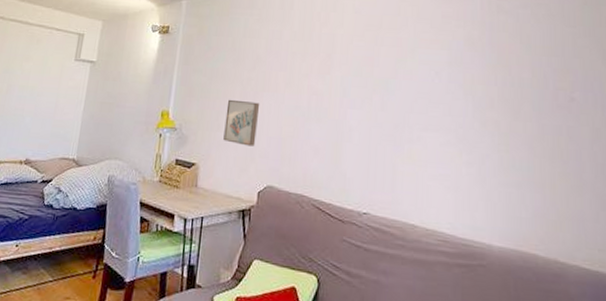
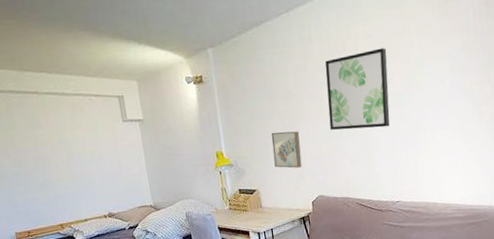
wall art: none [296,26,376,116] -> present [325,48,390,130]

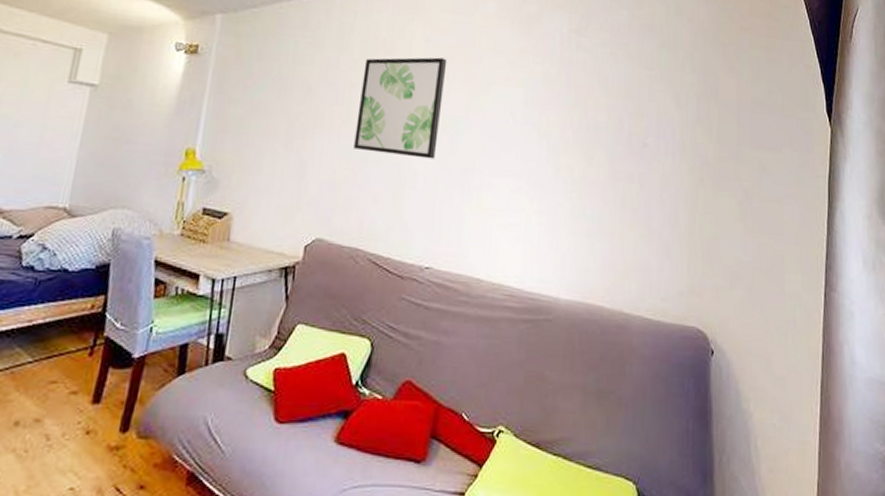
wall art: present [271,131,302,168] -> none [264,136,311,193]

